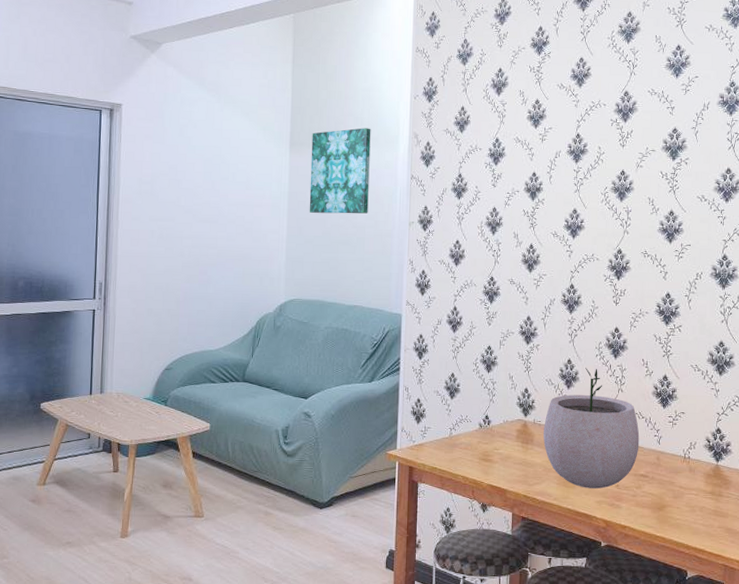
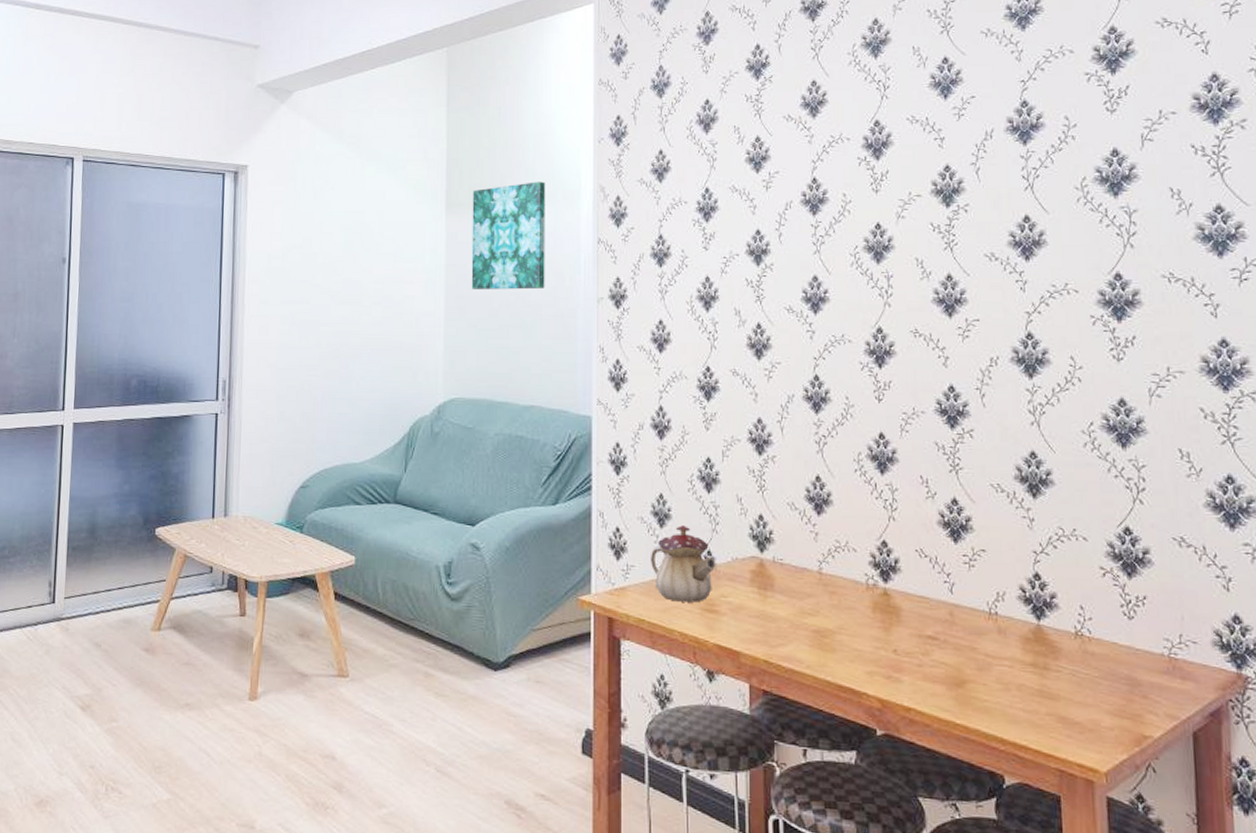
teapot: none [443,397,492,454] -> present [651,525,716,603]
plant pot: present [543,368,640,489] -> none [787,487,923,654]

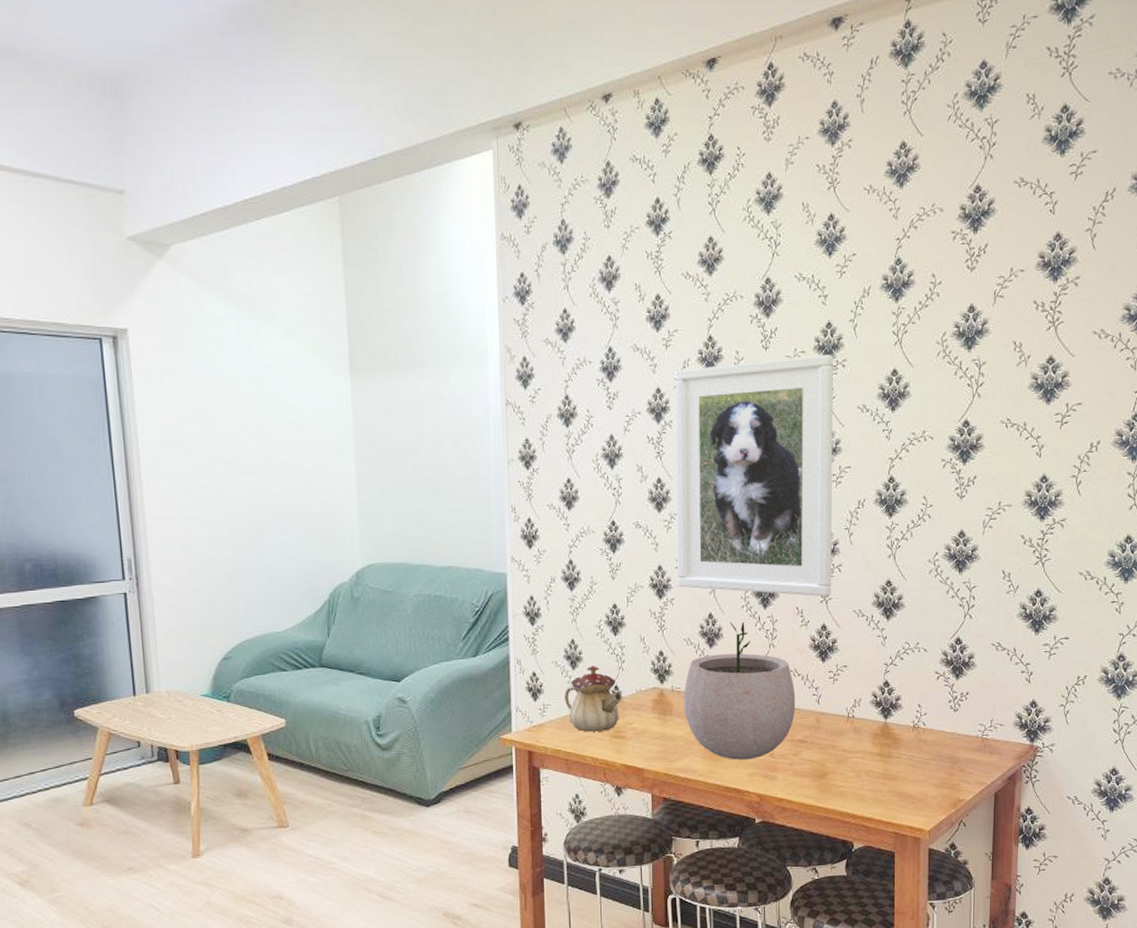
wall art: present [471,181,546,290] -> none [377,343,456,455]
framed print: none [775,199,963,466] -> present [674,355,834,597]
plant pot: none [787,487,923,654] -> present [684,622,796,760]

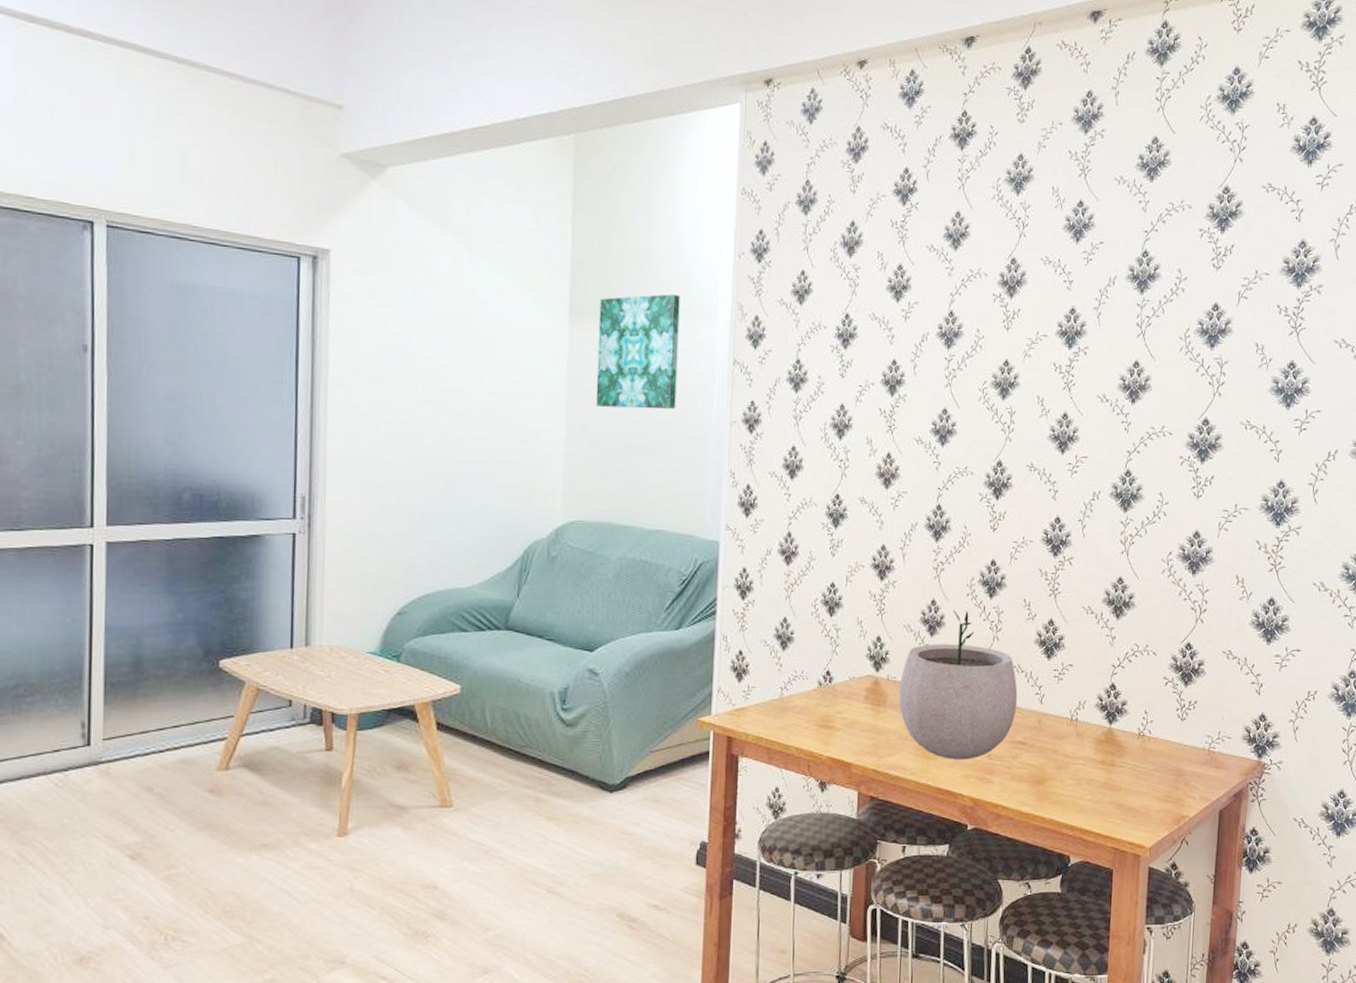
wall art: none [377,343,456,455] -> present [595,294,680,409]
teapot: present [565,666,623,732] -> none [772,647,834,720]
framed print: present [674,355,834,597] -> none [900,340,1076,590]

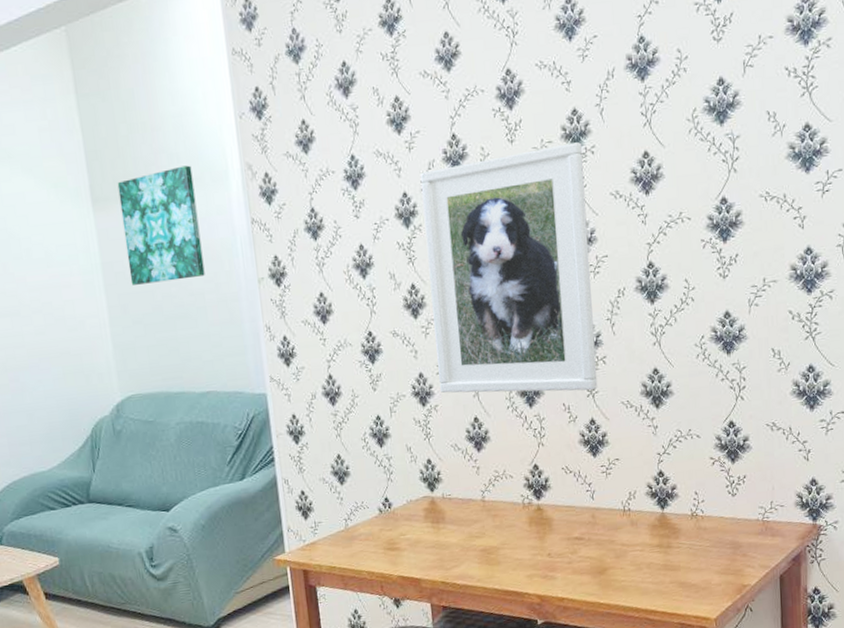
plant pot: present [899,610,1018,760] -> none [455,422,570,563]
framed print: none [900,340,1076,590] -> present [420,142,598,393]

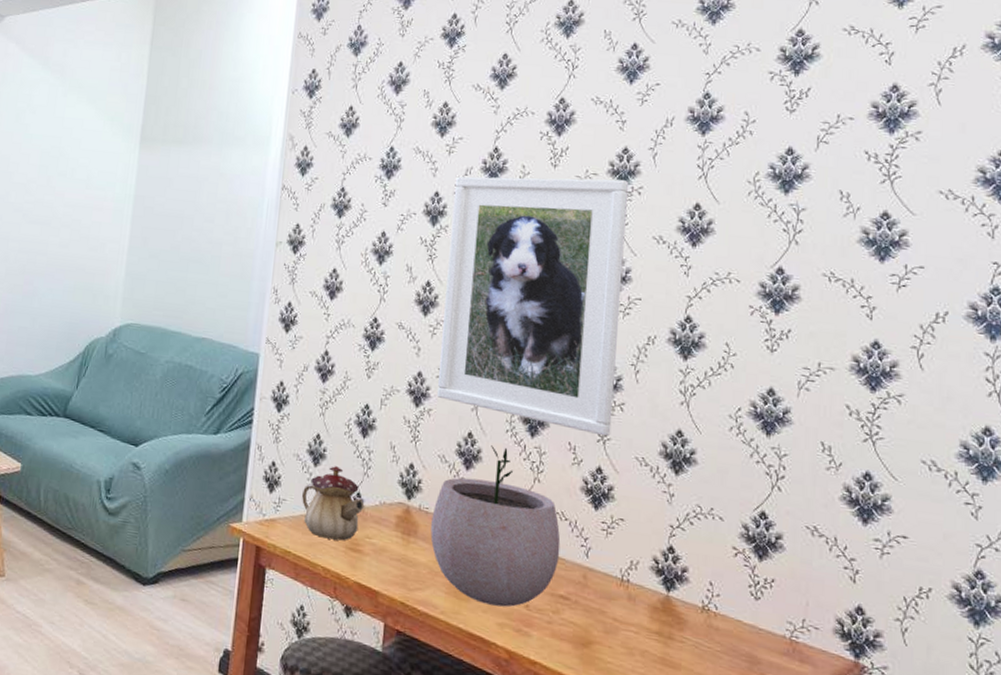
wall art: present [117,165,205,285] -> none [156,124,238,228]
teapot: none [335,479,394,547] -> present [302,466,365,541]
plant pot: none [455,422,570,563] -> present [430,445,561,607]

